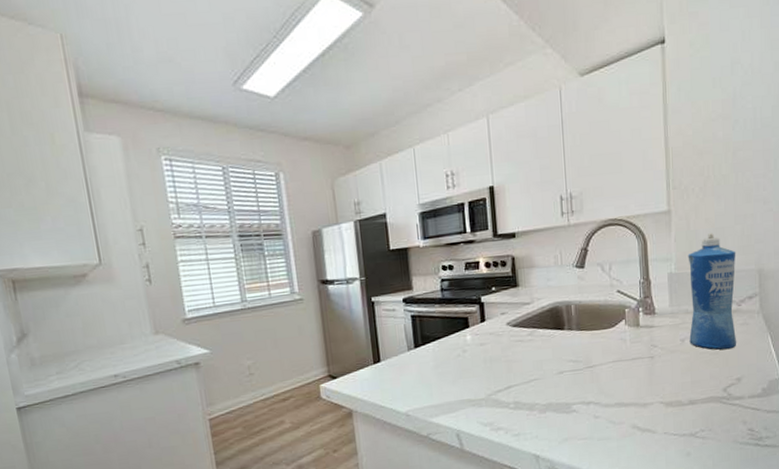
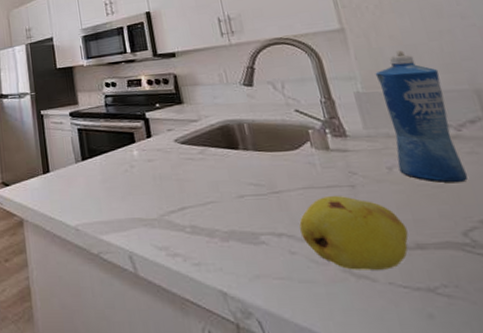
fruit: none [605,366,685,426] -> present [299,196,409,270]

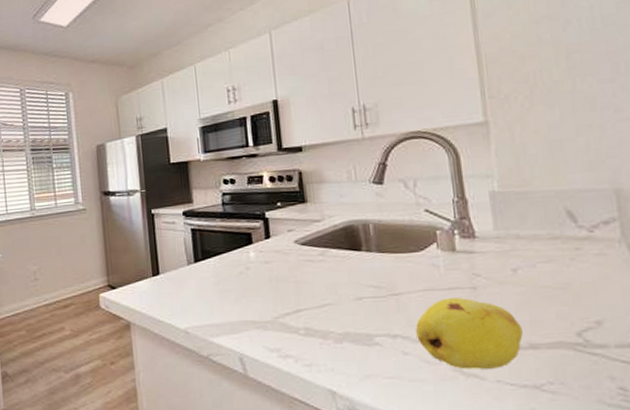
squeeze bottle: present [375,50,468,183] -> none [514,146,591,285]

